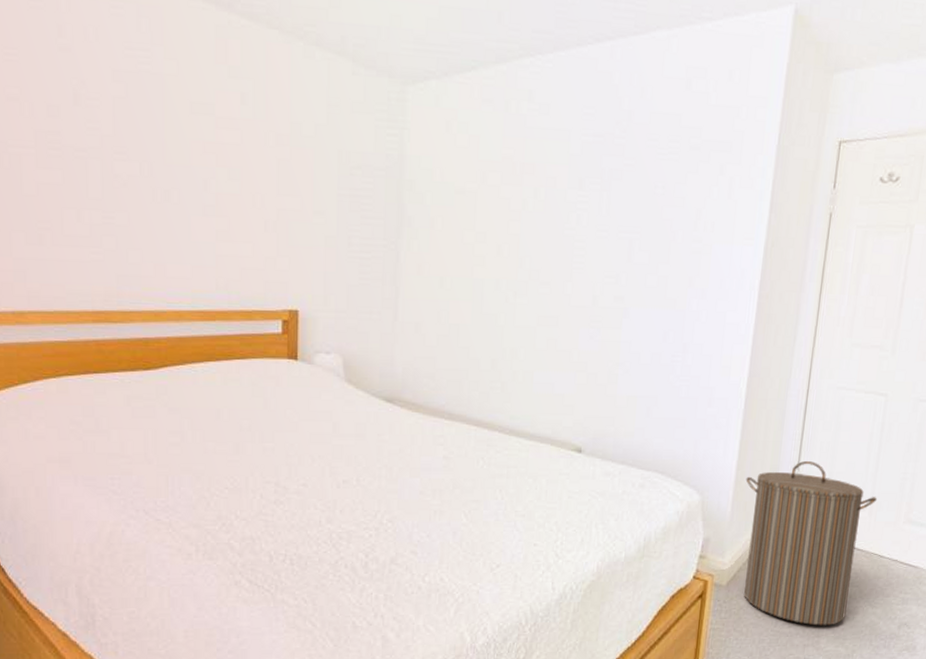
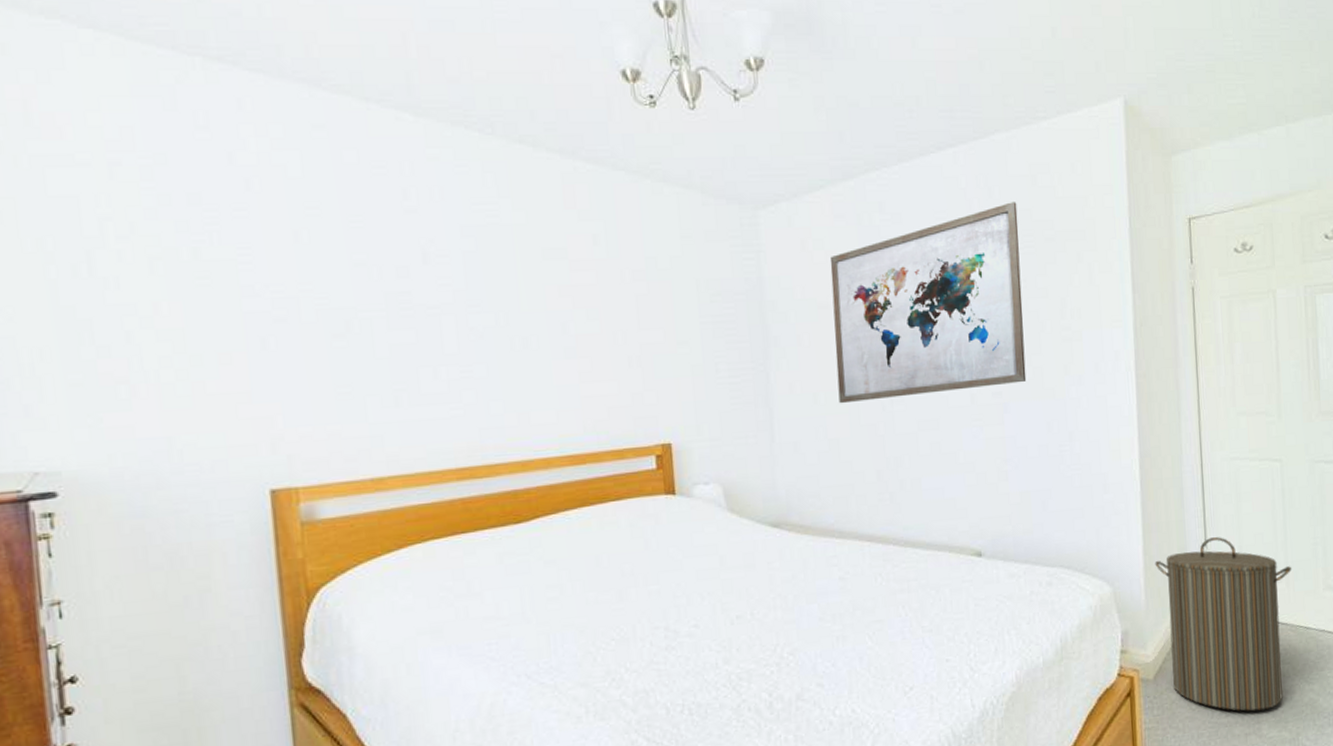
wall art: none [464,104,668,291] -> present [830,202,1027,404]

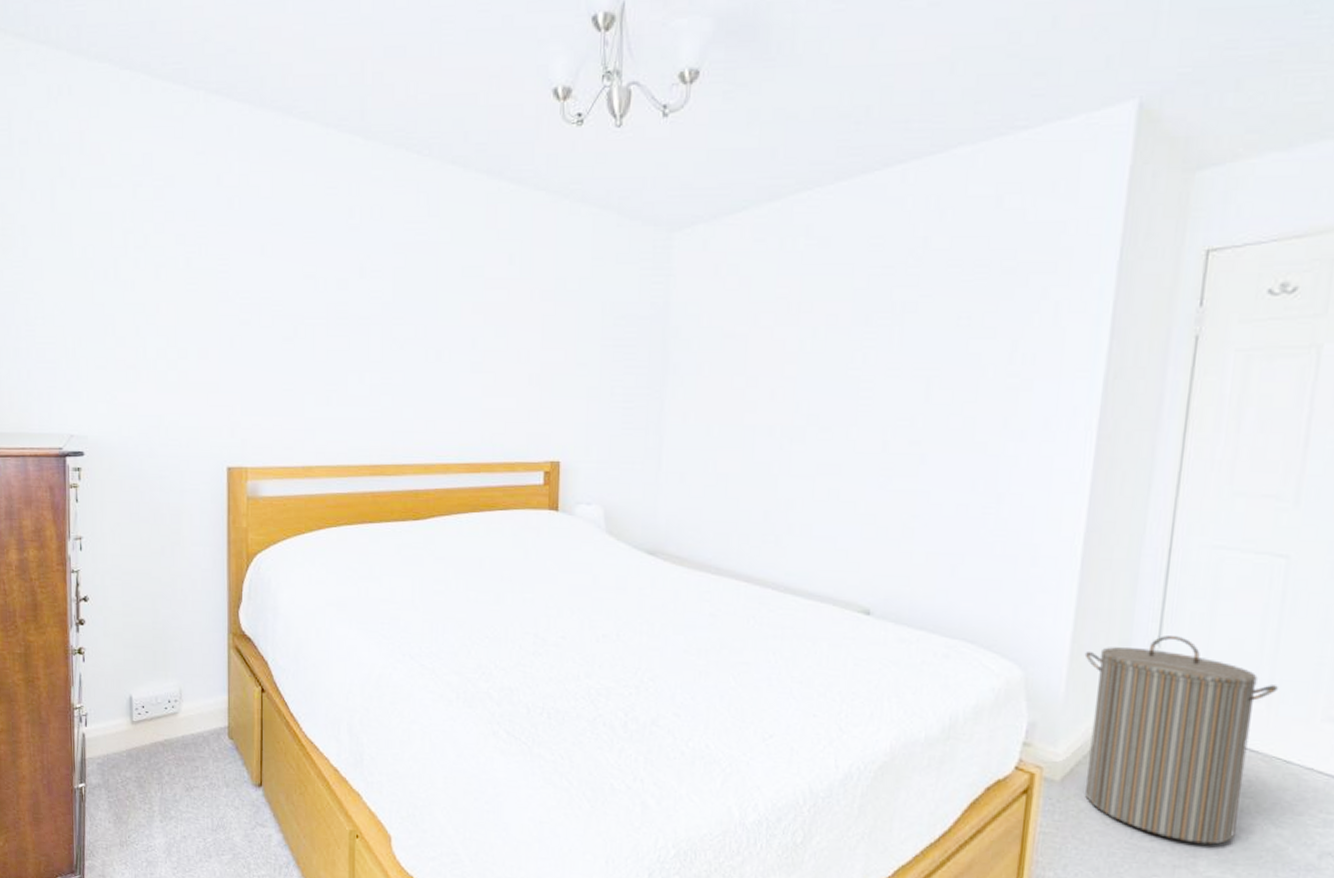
wall art: present [830,202,1027,404] -> none [733,227,973,439]

